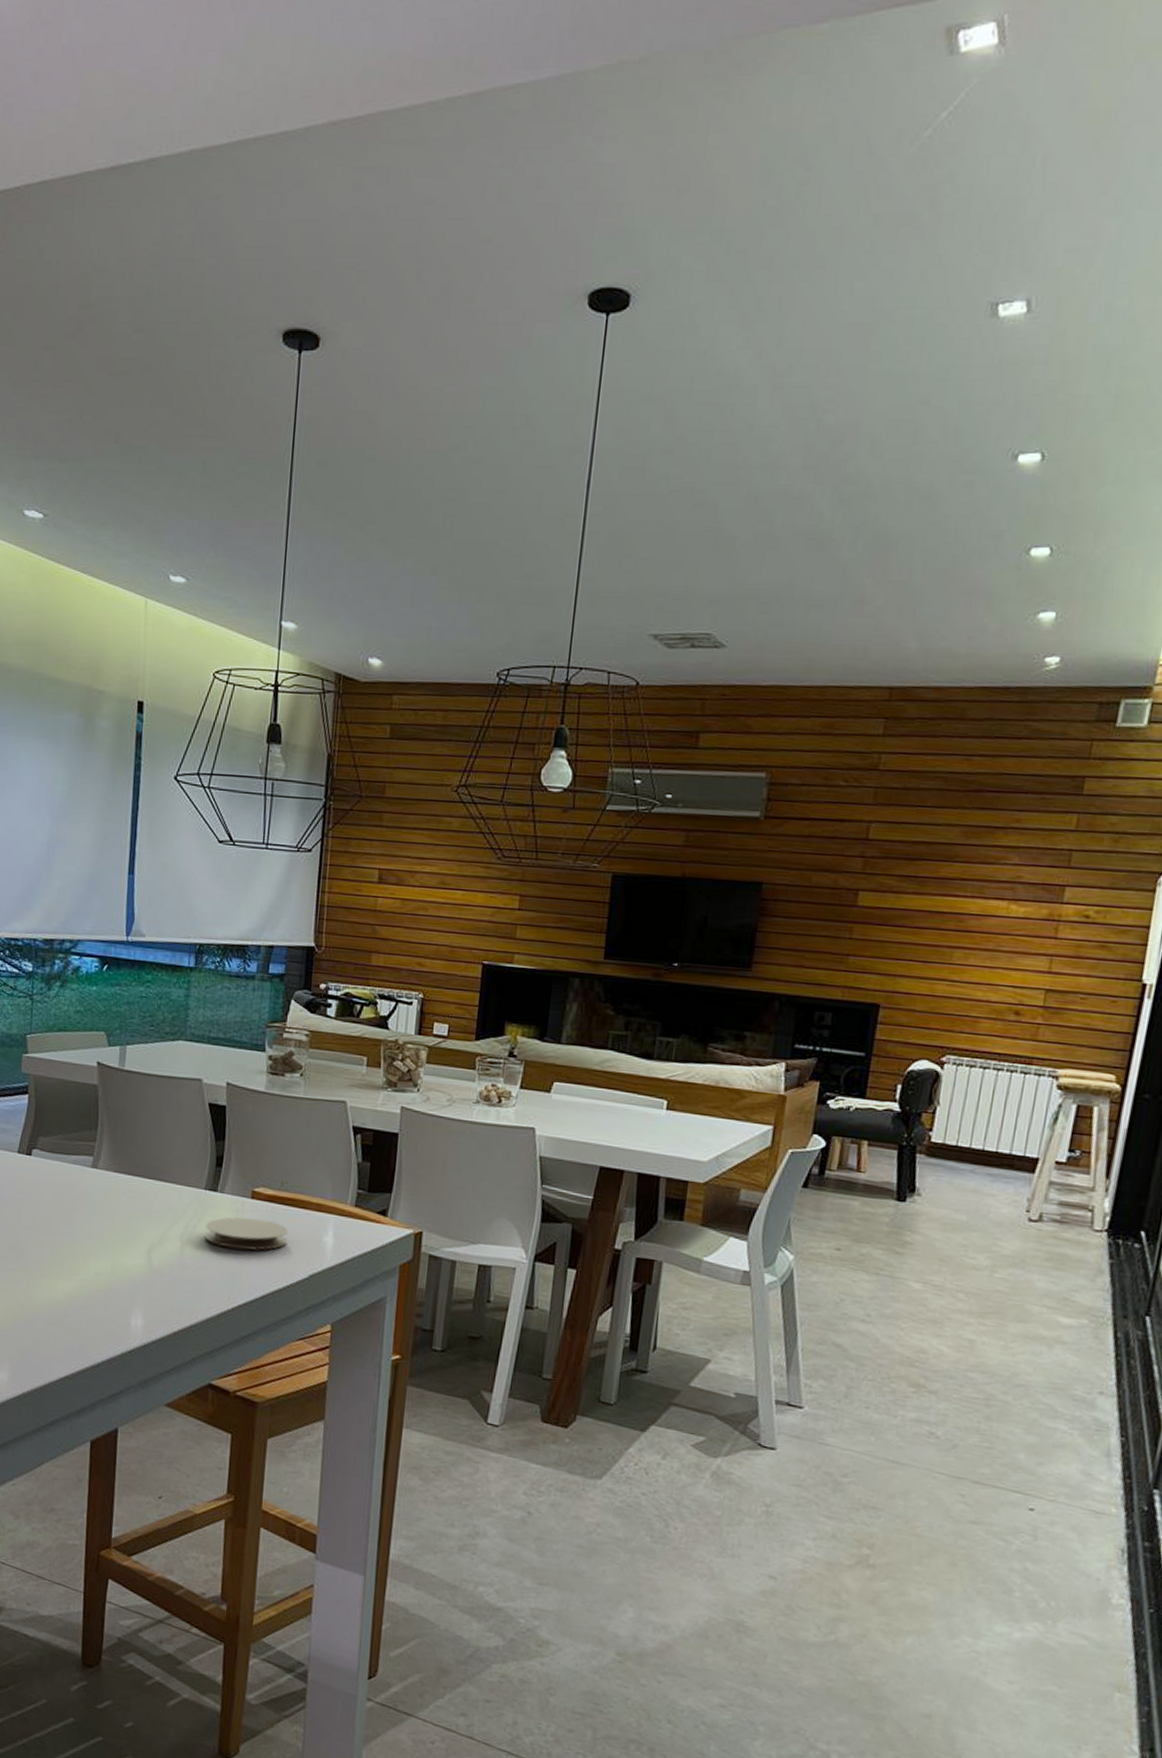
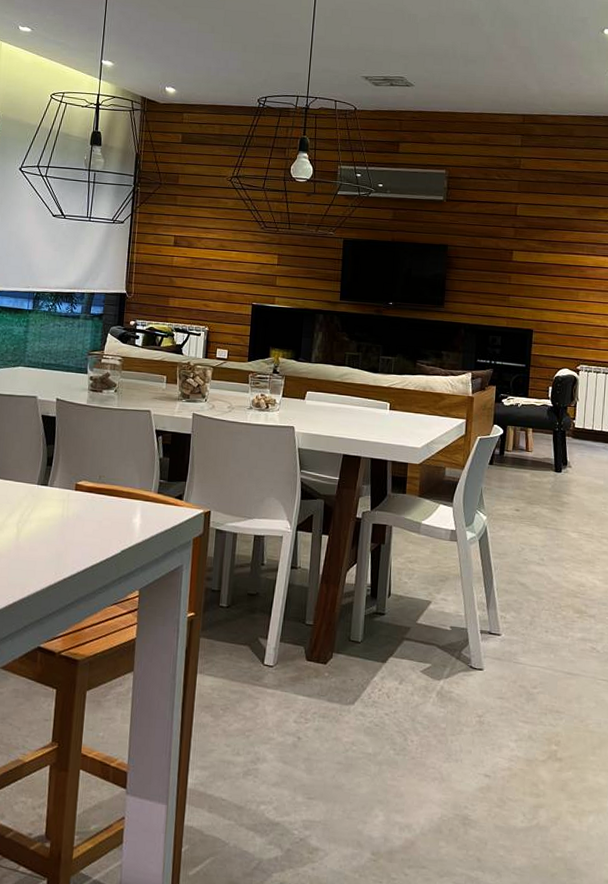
coaster: present [205,1217,289,1251] -> none [37,506,105,533]

